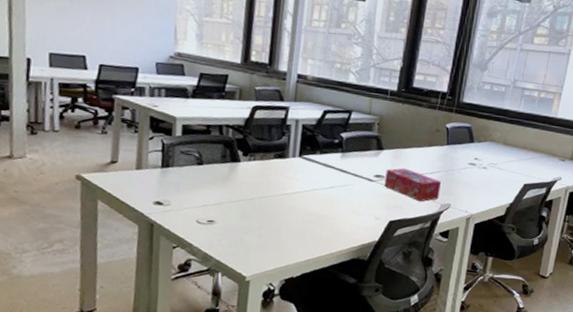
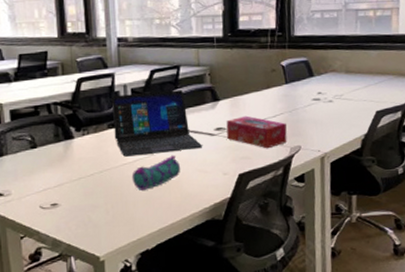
laptop: none [279,128,361,191] -> present [111,90,203,157]
pencil case: none [288,193,337,222] -> present [131,155,181,192]

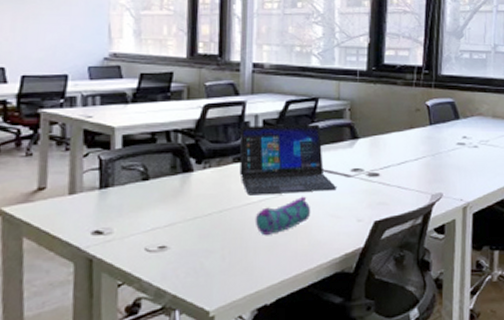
tissue box: present [226,115,287,149] -> none [364,157,428,195]

